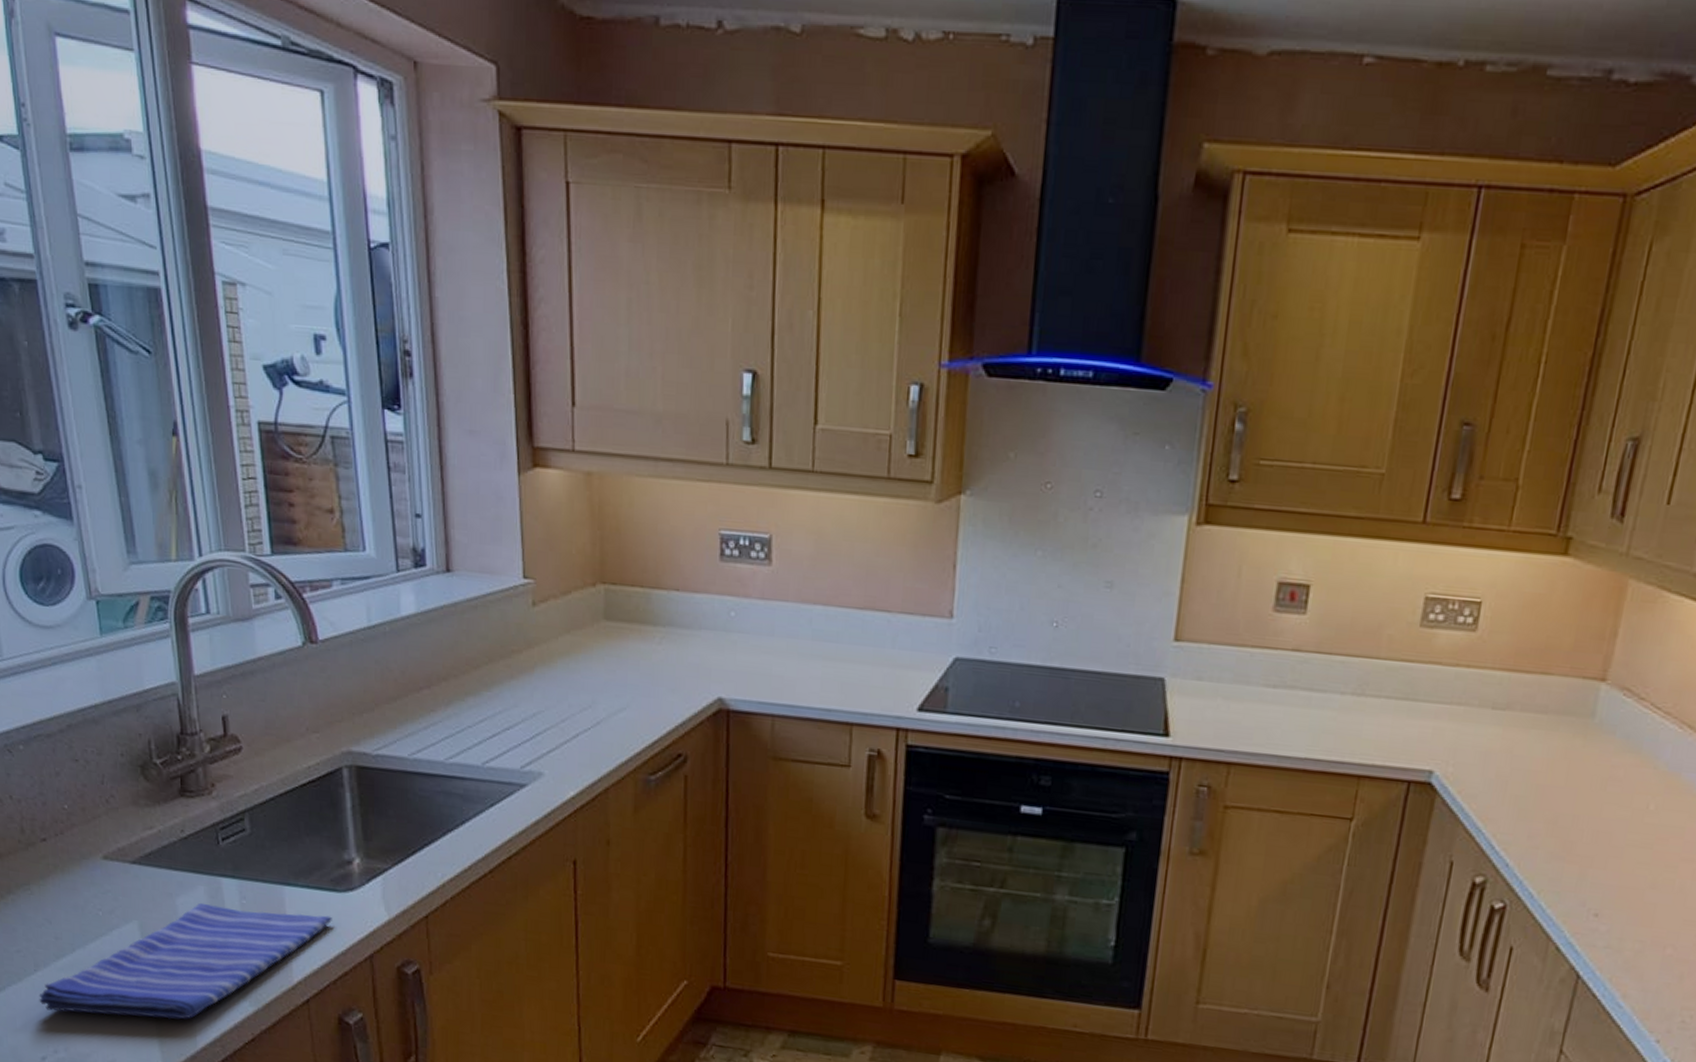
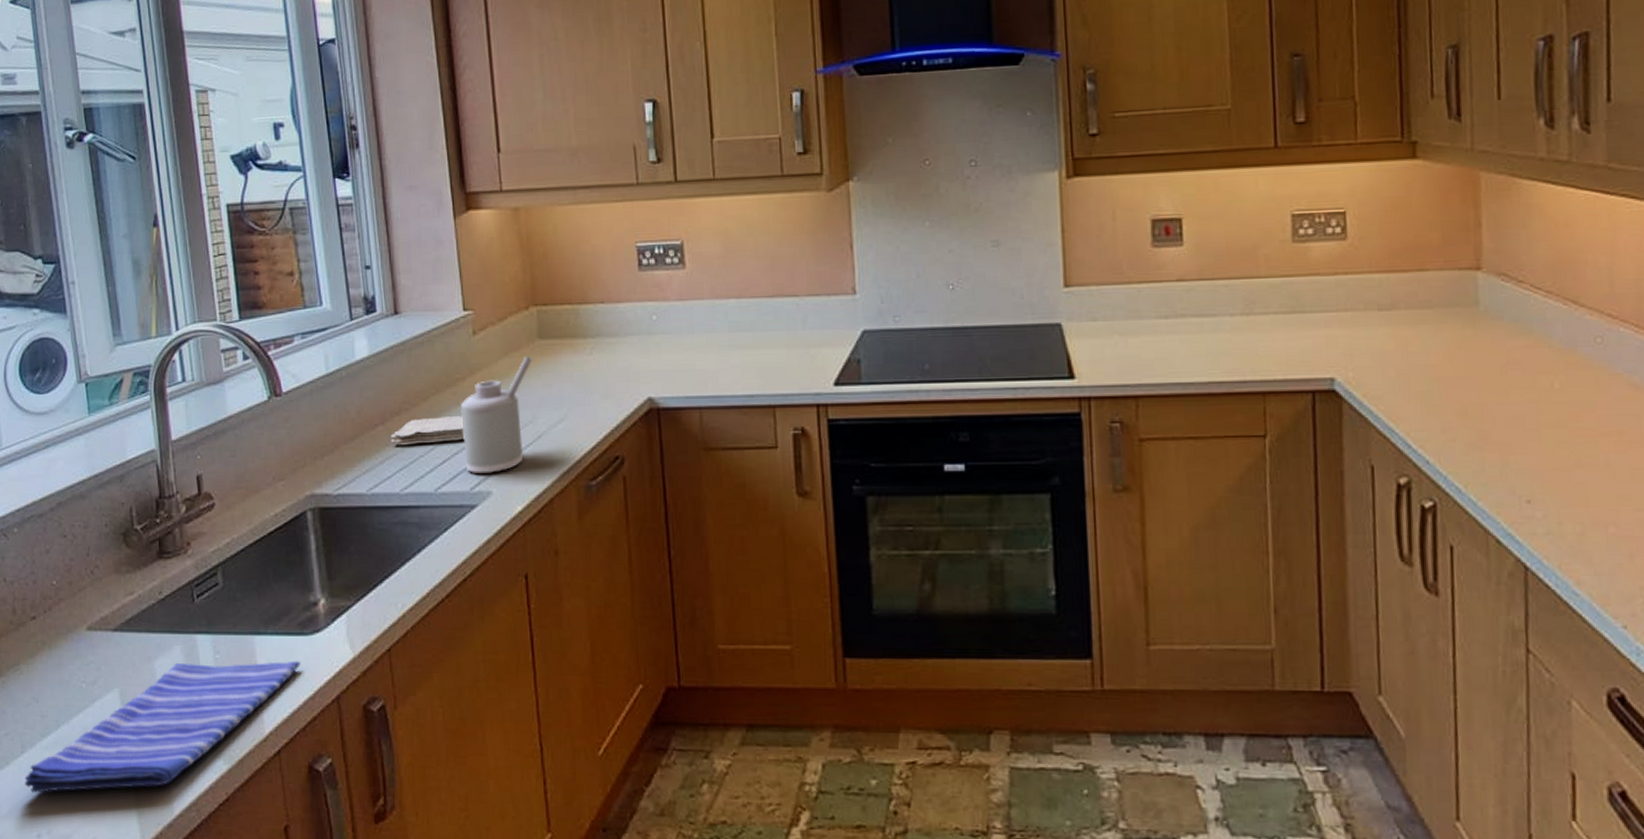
washcloth: none [436,687,518,716] -> present [390,416,465,446]
soap dispenser: none [514,636,597,755] -> present [460,356,533,475]

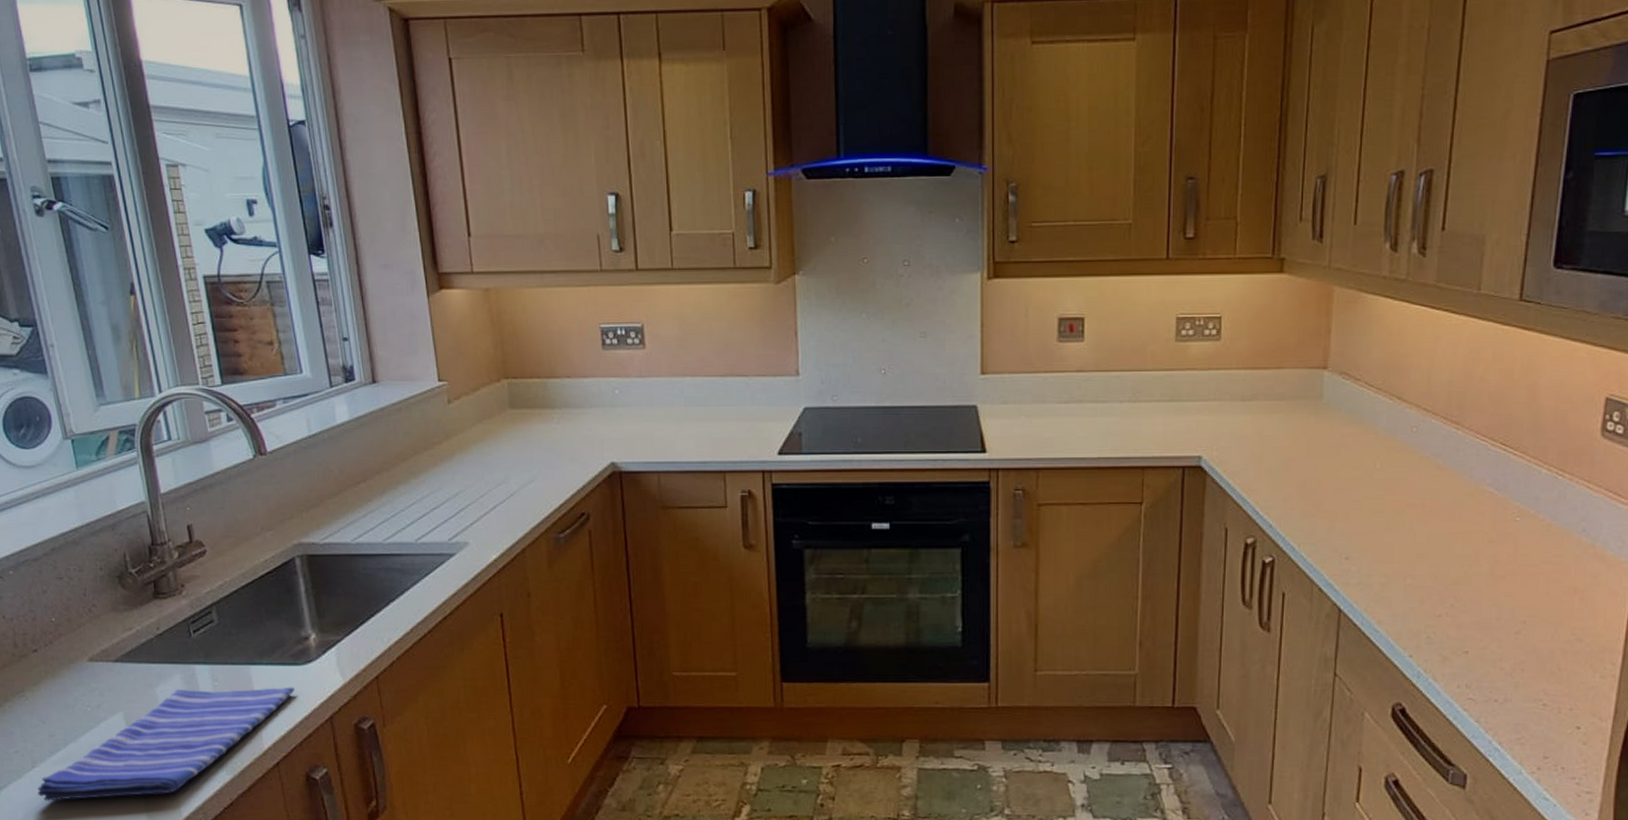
washcloth: present [390,416,465,446] -> none [372,476,442,501]
soap dispenser: present [460,356,533,475] -> none [437,423,505,527]

